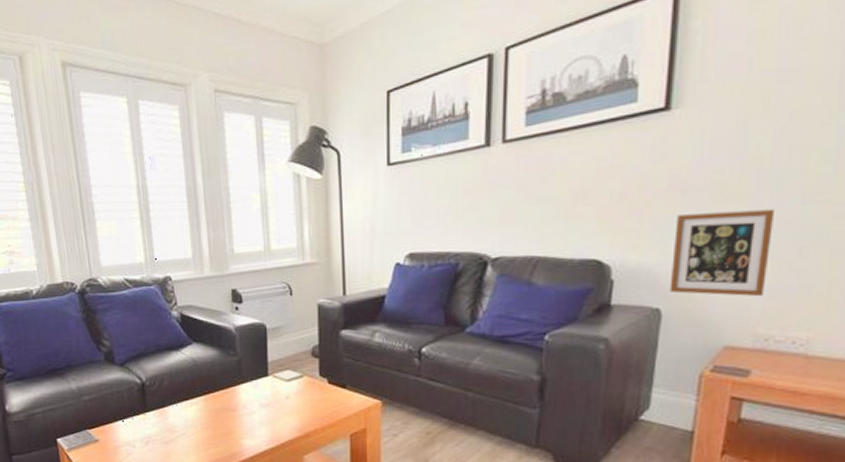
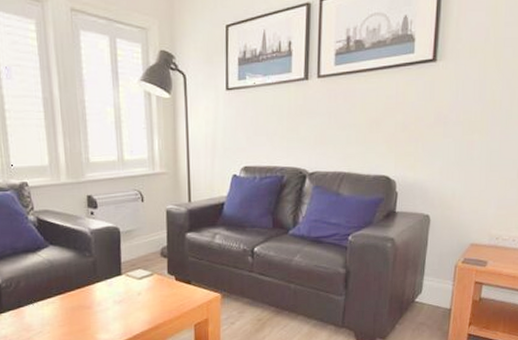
picture frame: present [669,209,776,297] -> none [435,141,503,207]

